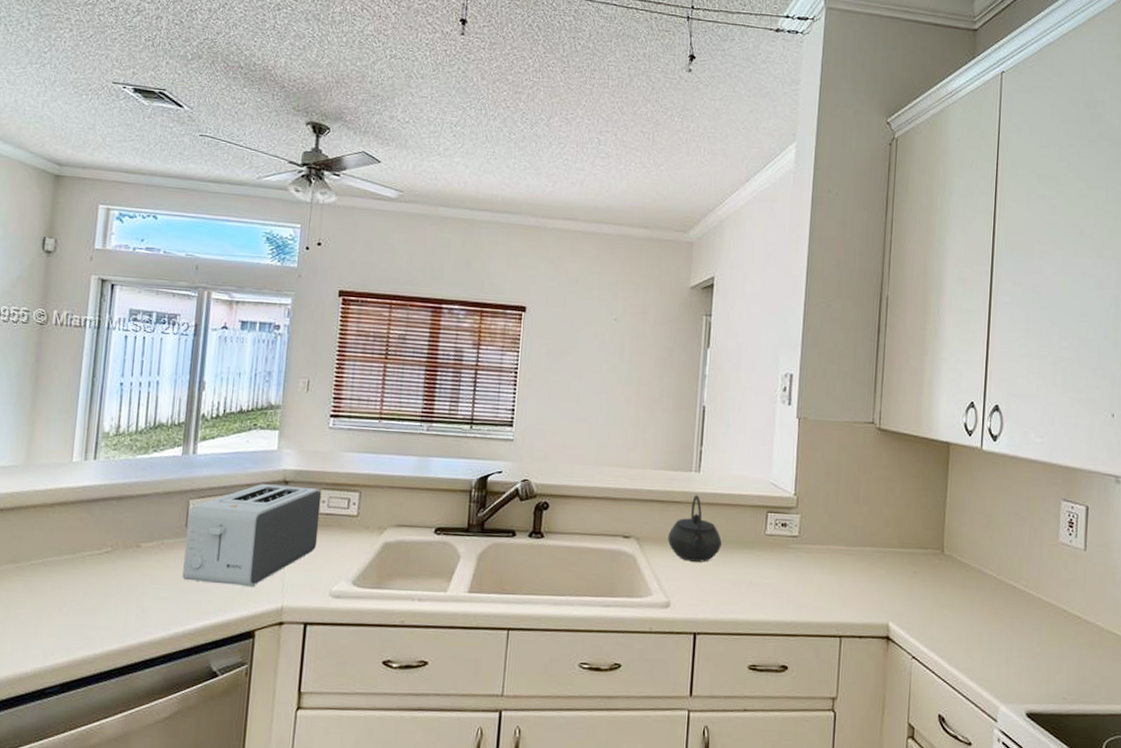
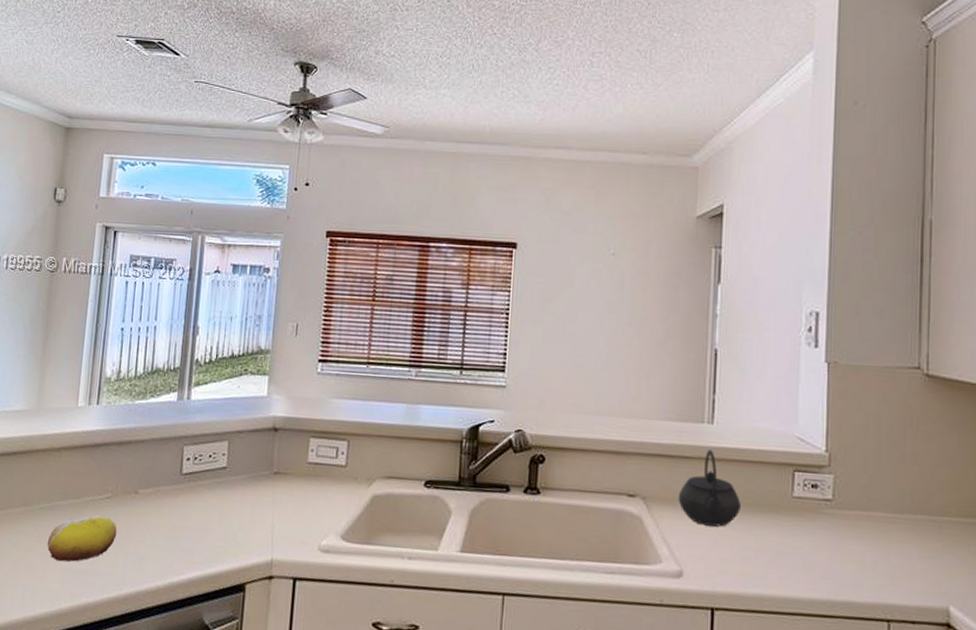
fruit: none [39,569,118,617] -> present [47,515,117,562]
toaster: present [182,484,322,587] -> none [177,431,310,538]

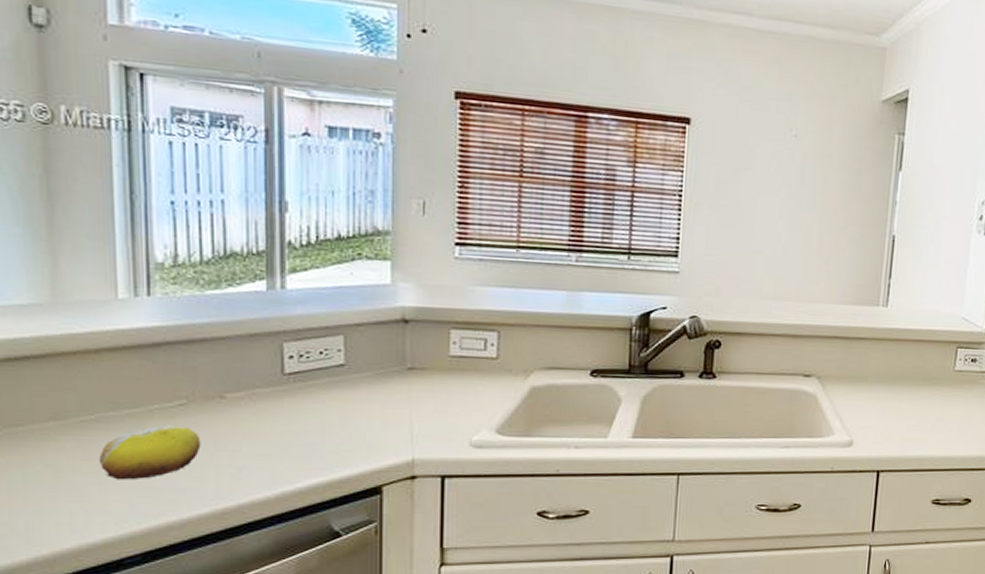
kettle: present [678,450,741,527] -> none [851,331,909,400]

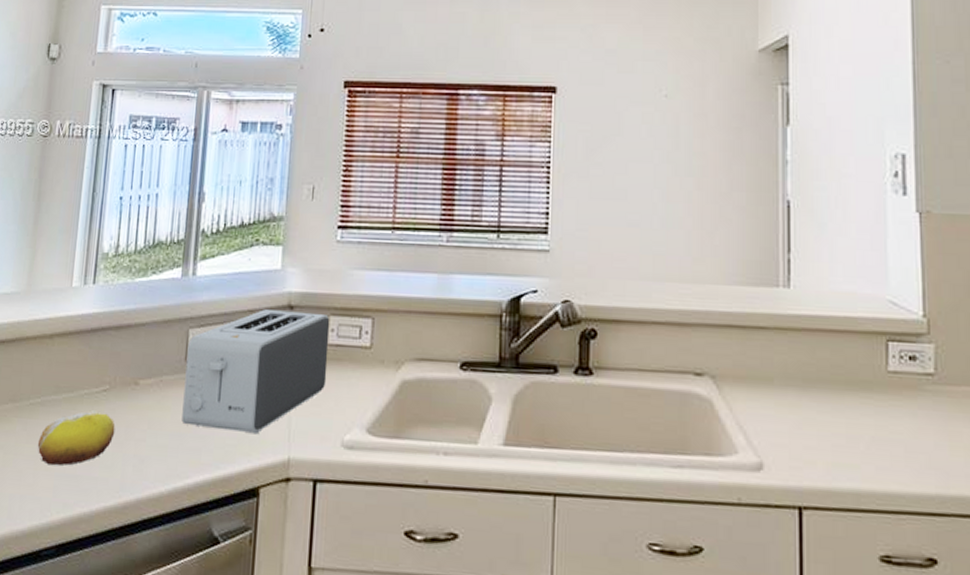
toaster: none [283,323,451,440] -> present [182,309,330,434]

